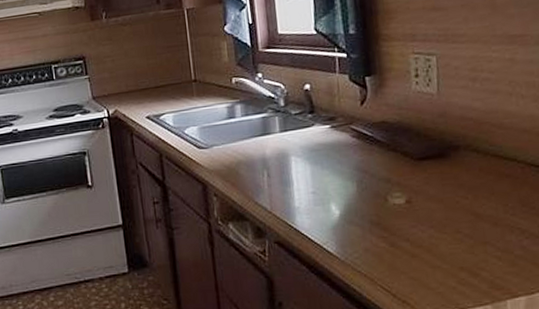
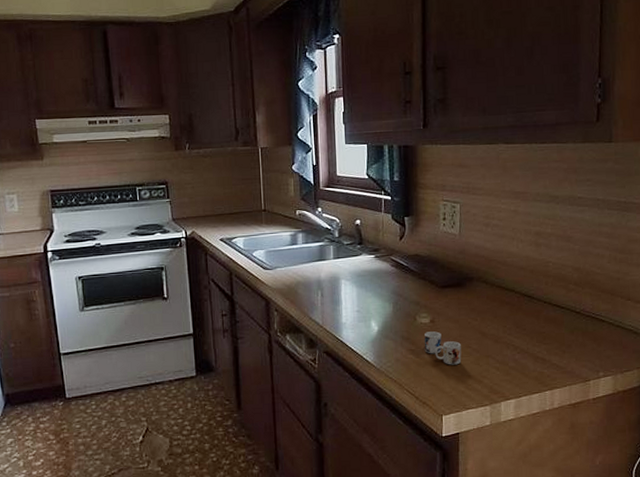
mug: none [399,214,450,255] -> present [424,331,462,365]

